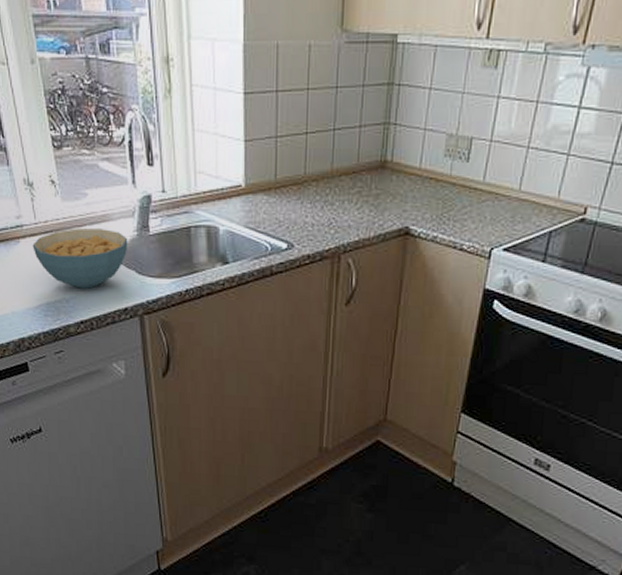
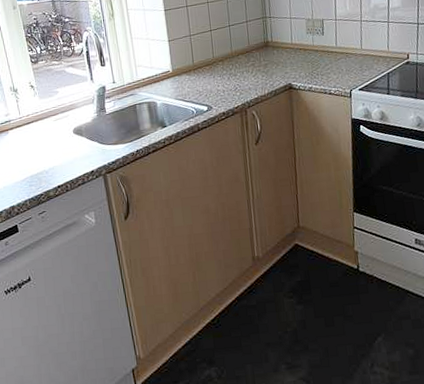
cereal bowl: present [32,228,128,289] -> none [18,114,91,161]

